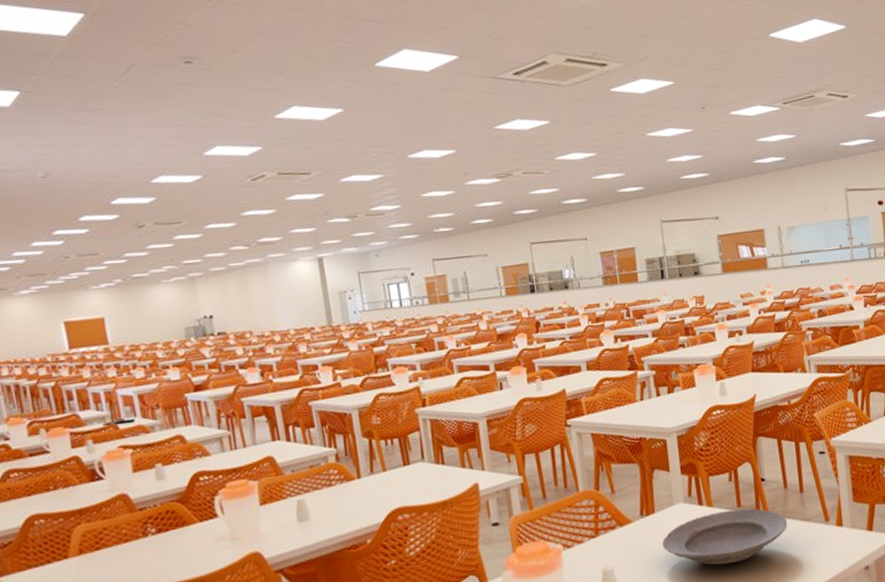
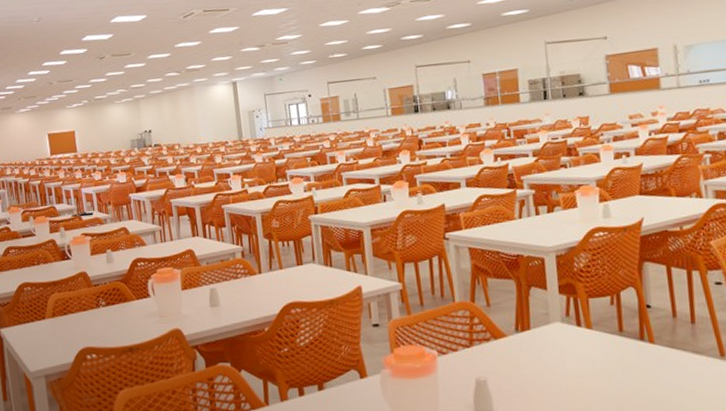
plate: present [662,508,788,566] -> none [537,334,676,389]

